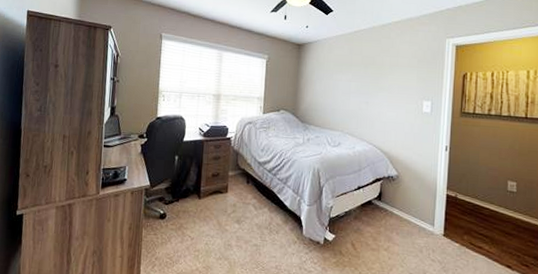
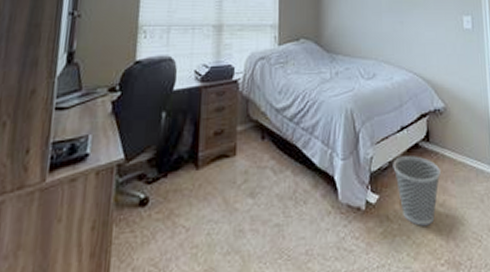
wastebasket: none [348,209,388,263] -> present [393,156,441,226]

